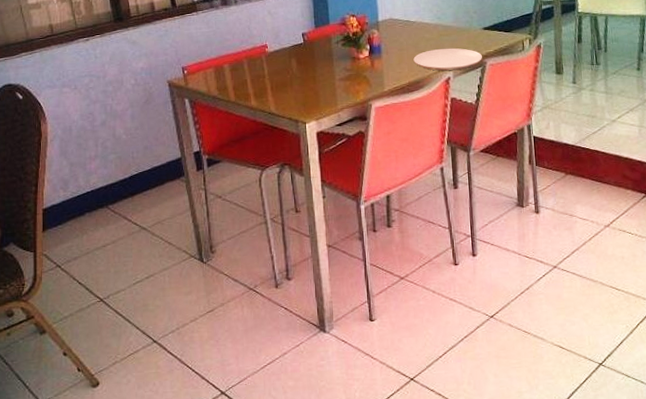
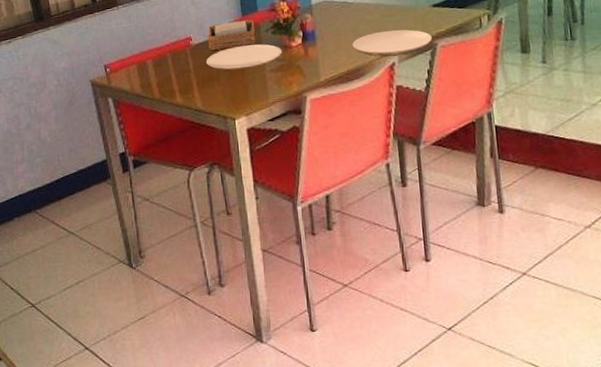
plate: none [280,55,351,77] -> present [206,44,282,70]
napkin holder: none [282,32,328,58] -> present [207,20,256,51]

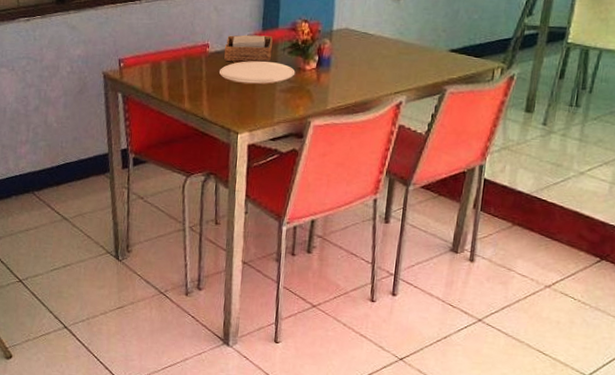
plate: present [352,29,432,57] -> none [364,68,443,95]

